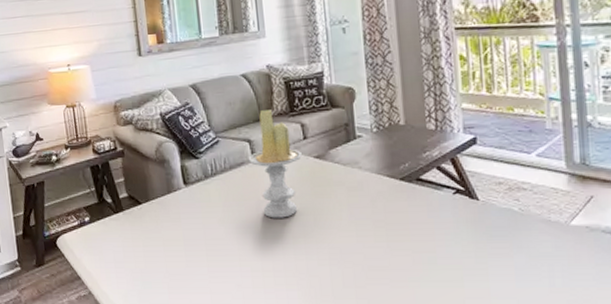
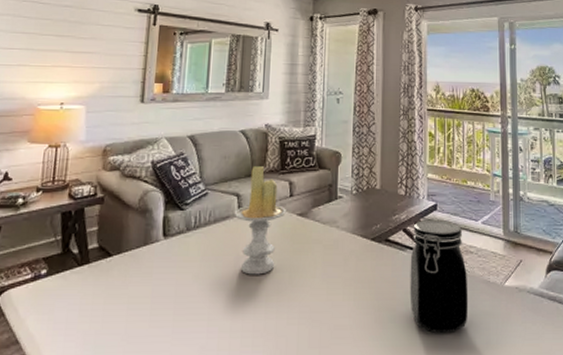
jar: none [448,154,525,275] -> present [410,219,469,333]

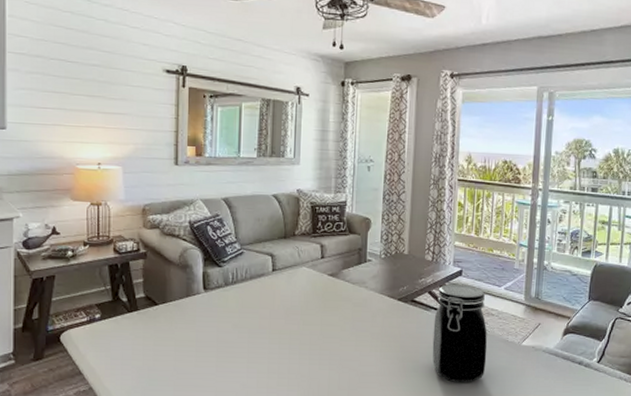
candle: present [234,166,286,275] -> none [268,229,318,326]

